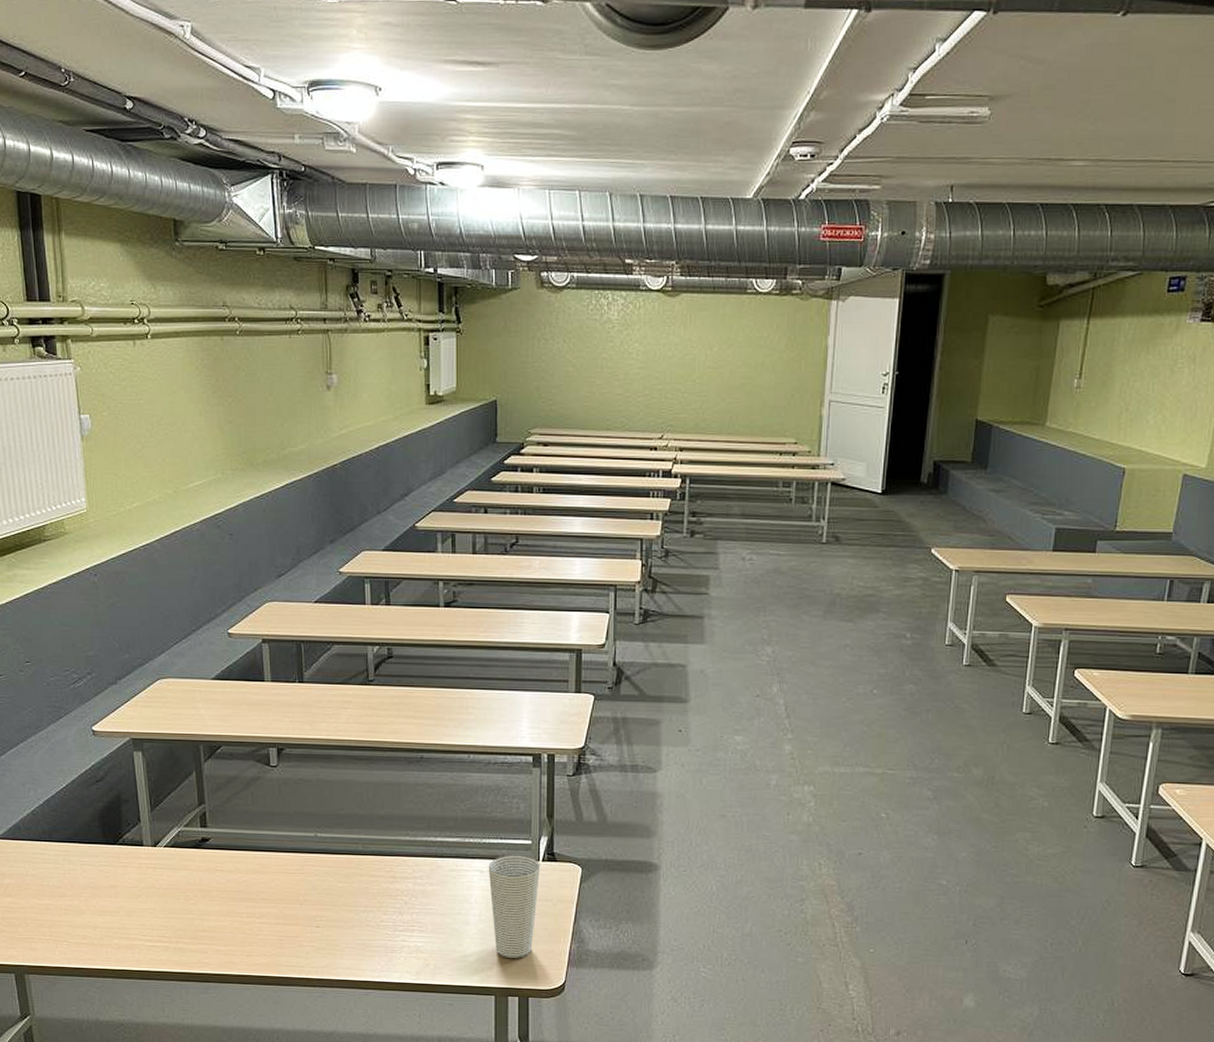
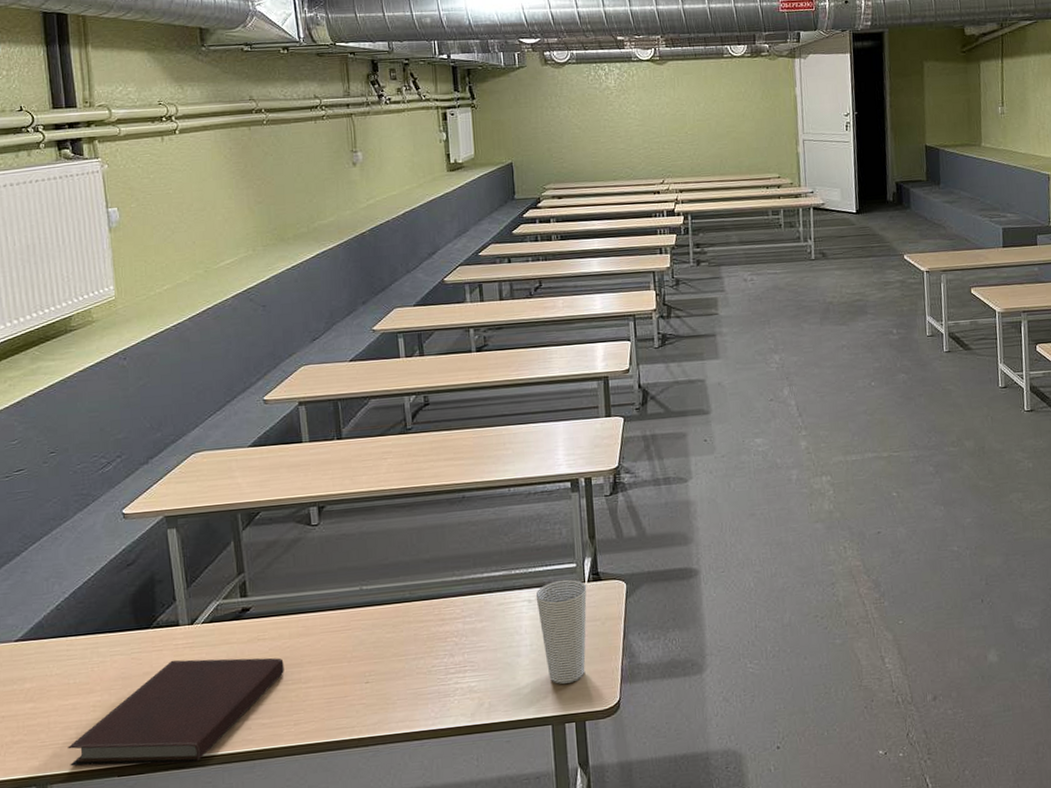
notebook: none [42,877,240,976] -> present [68,657,284,767]

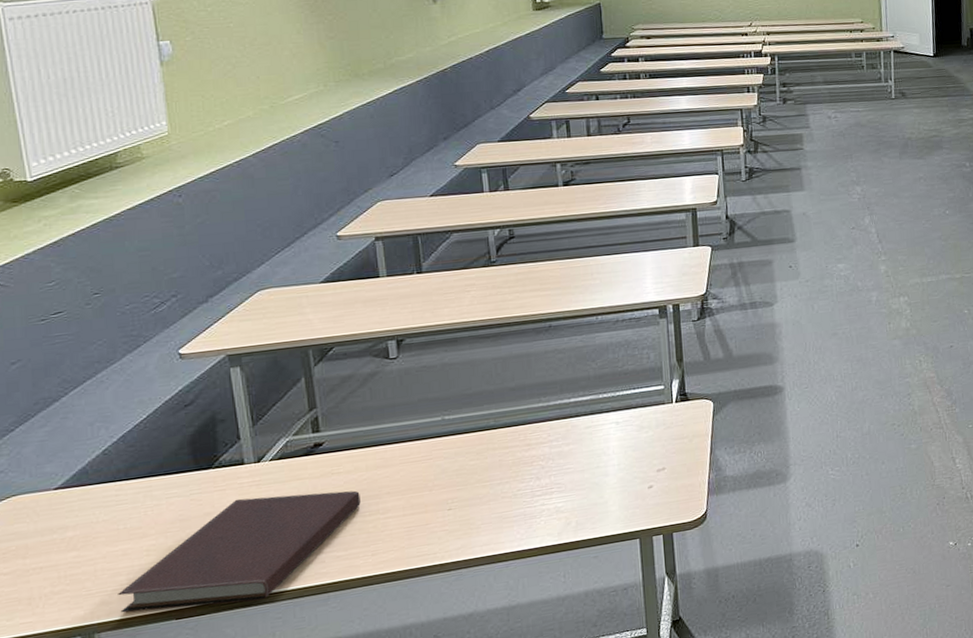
cup: present [535,579,587,684] -> none [623,400,675,500]

